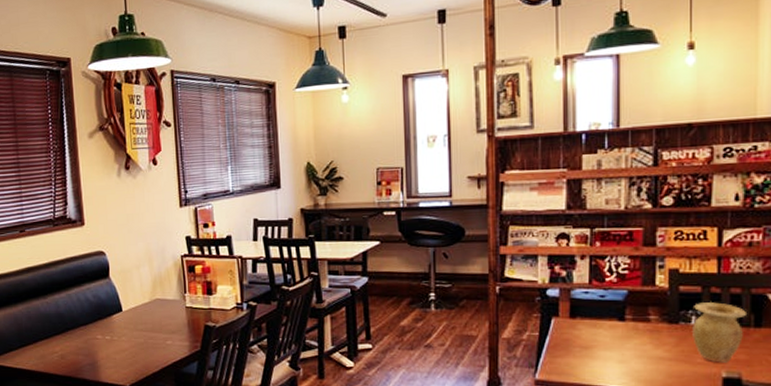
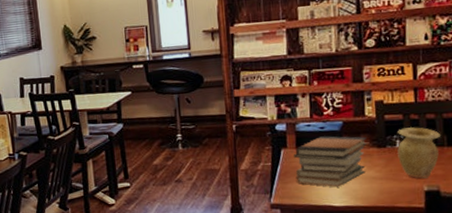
book stack: none [566,306,656,366] -> present [294,136,367,187]

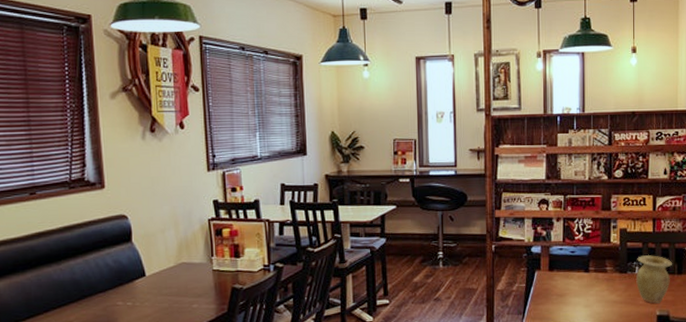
book stack: present [294,136,367,187] -> none [546,260,611,310]

